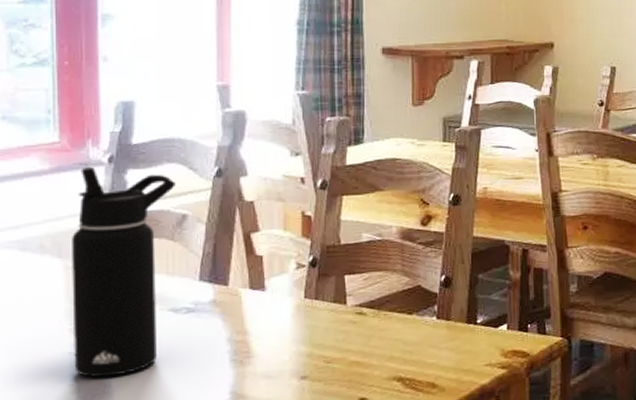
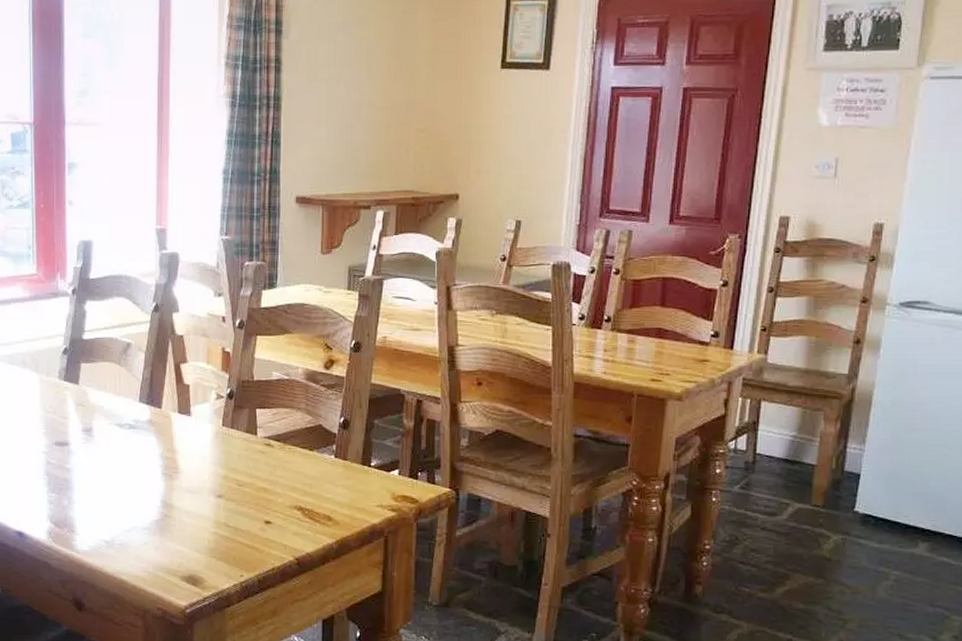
water bottle: present [72,166,175,378] -> none [45,296,122,476]

